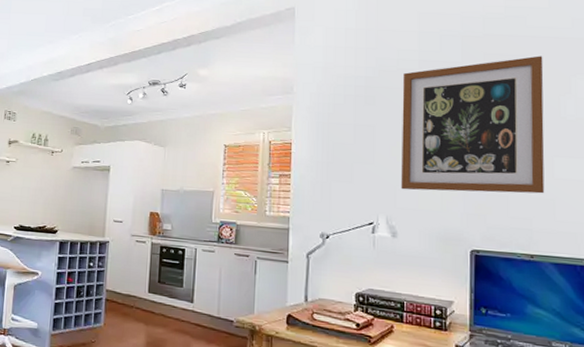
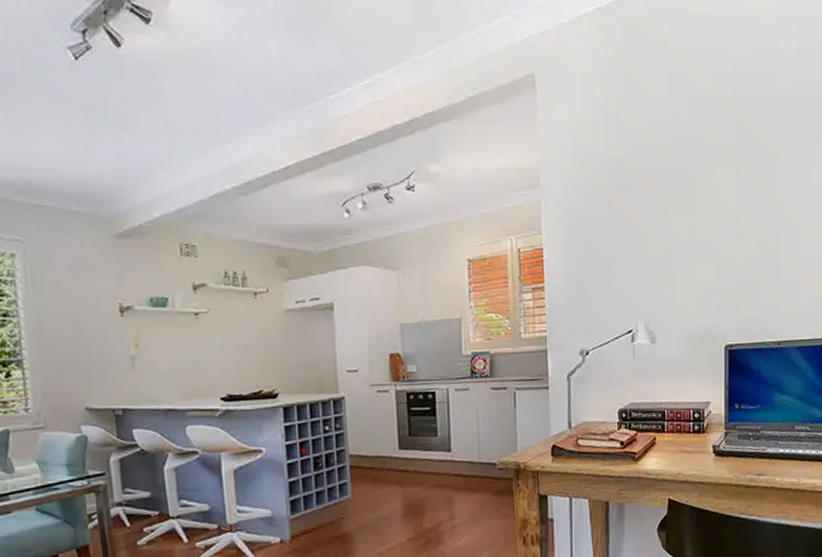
wall art: present [400,55,545,194] -> none [655,120,791,289]

